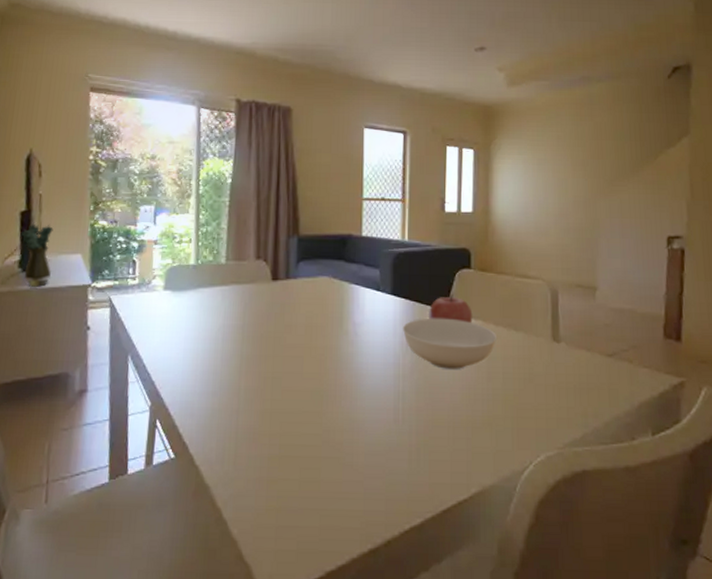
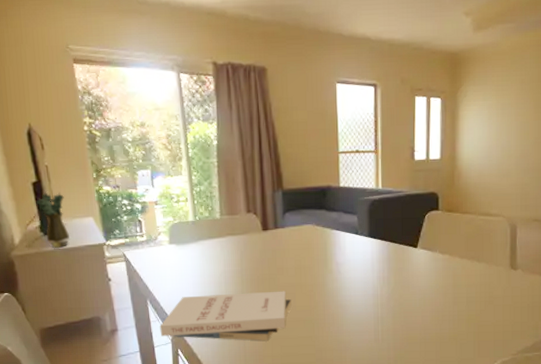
books: none [137,352,298,414] -> present [160,291,292,341]
bowl: present [403,318,498,369] -> none [380,254,462,297]
fruit: present [429,293,473,324] -> none [402,233,441,258]

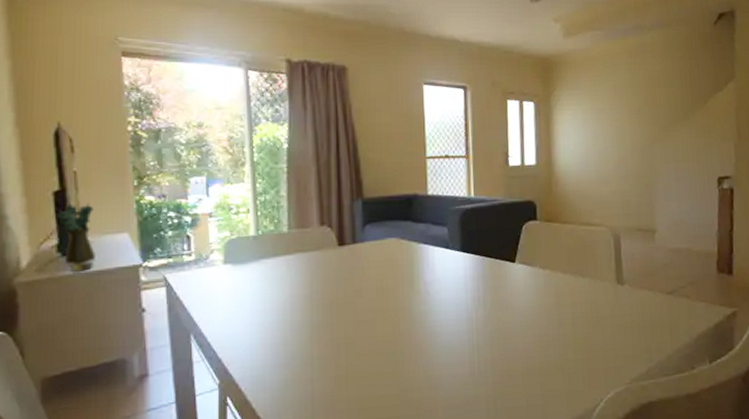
books: present [160,291,292,341] -> none [204,317,371,382]

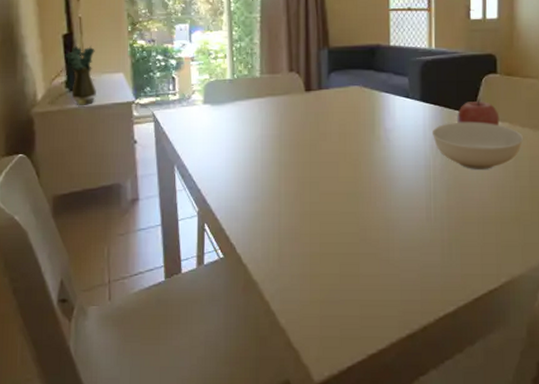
bowl: none [474,270,566,320] -> present [433,122,524,169]
fruit: none [498,246,541,274] -> present [457,98,500,126]

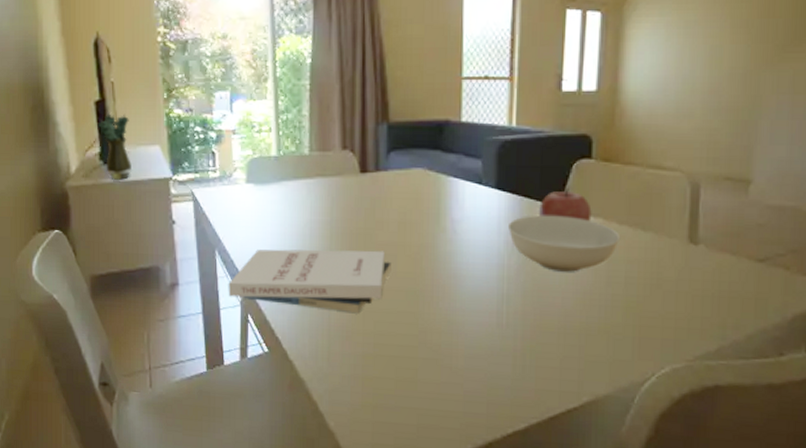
books: none [186,159,334,216] -> present [228,249,391,313]

